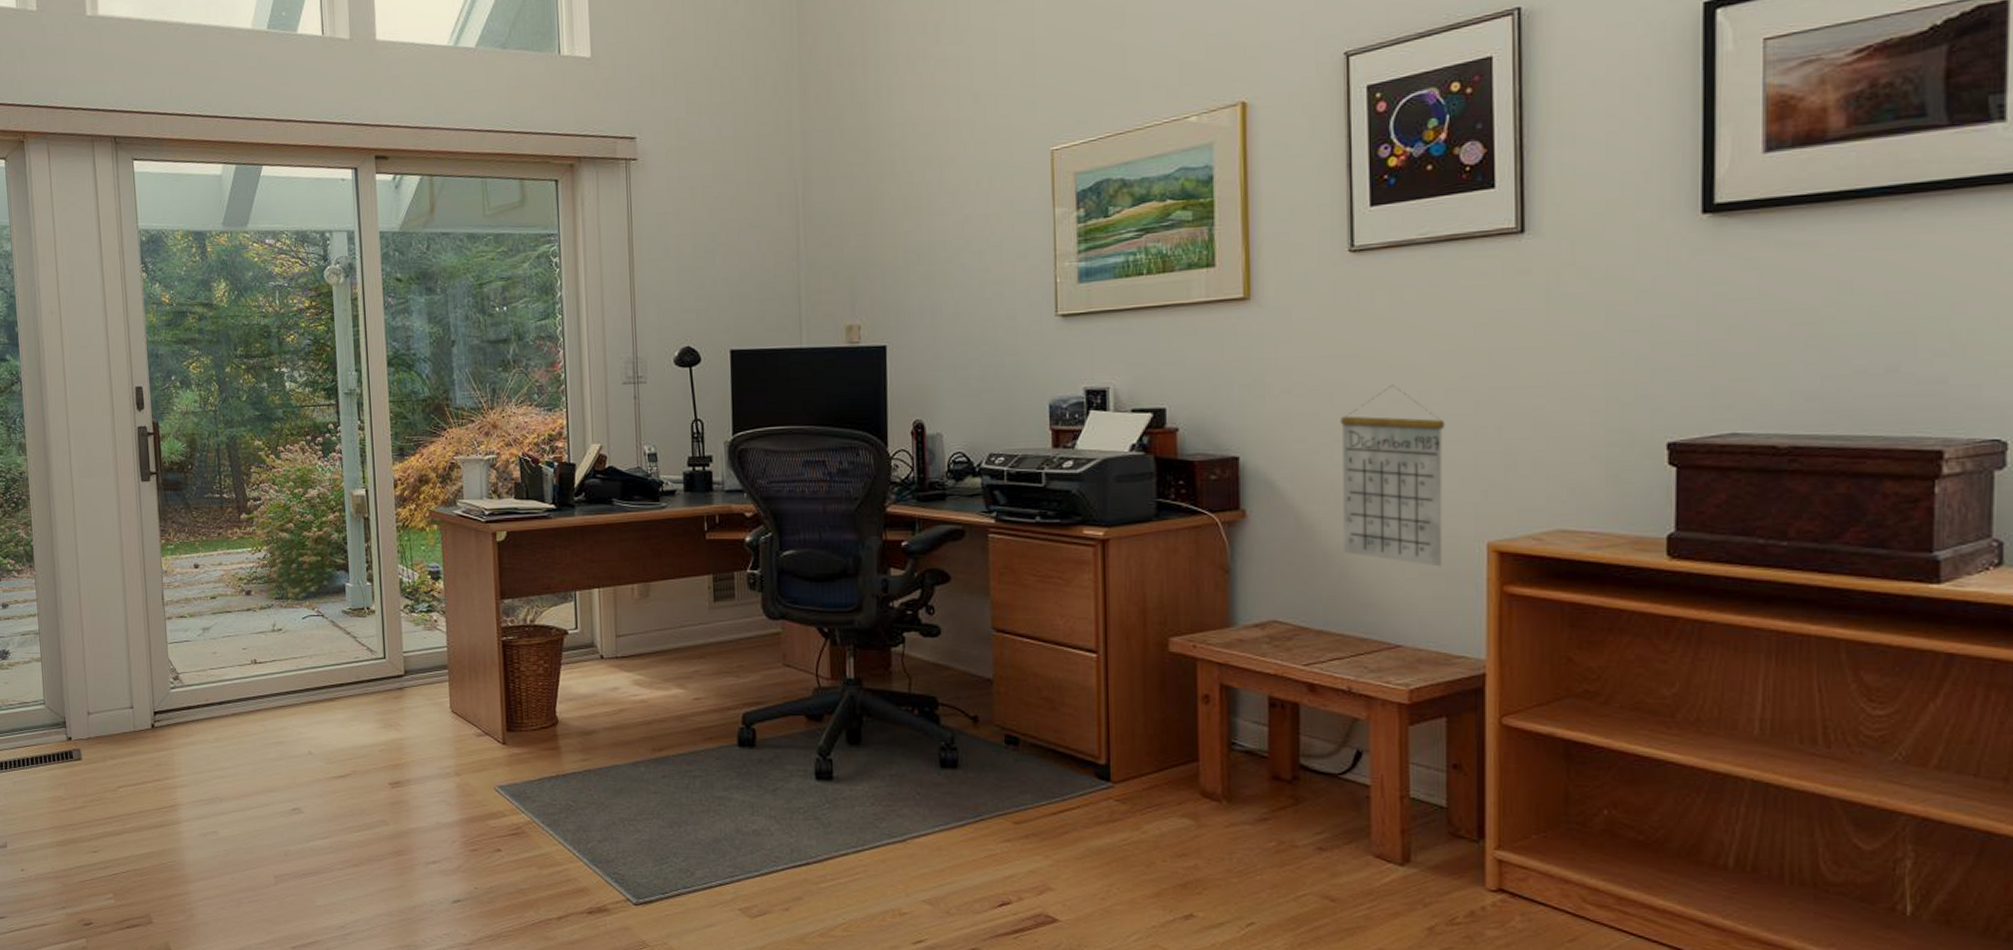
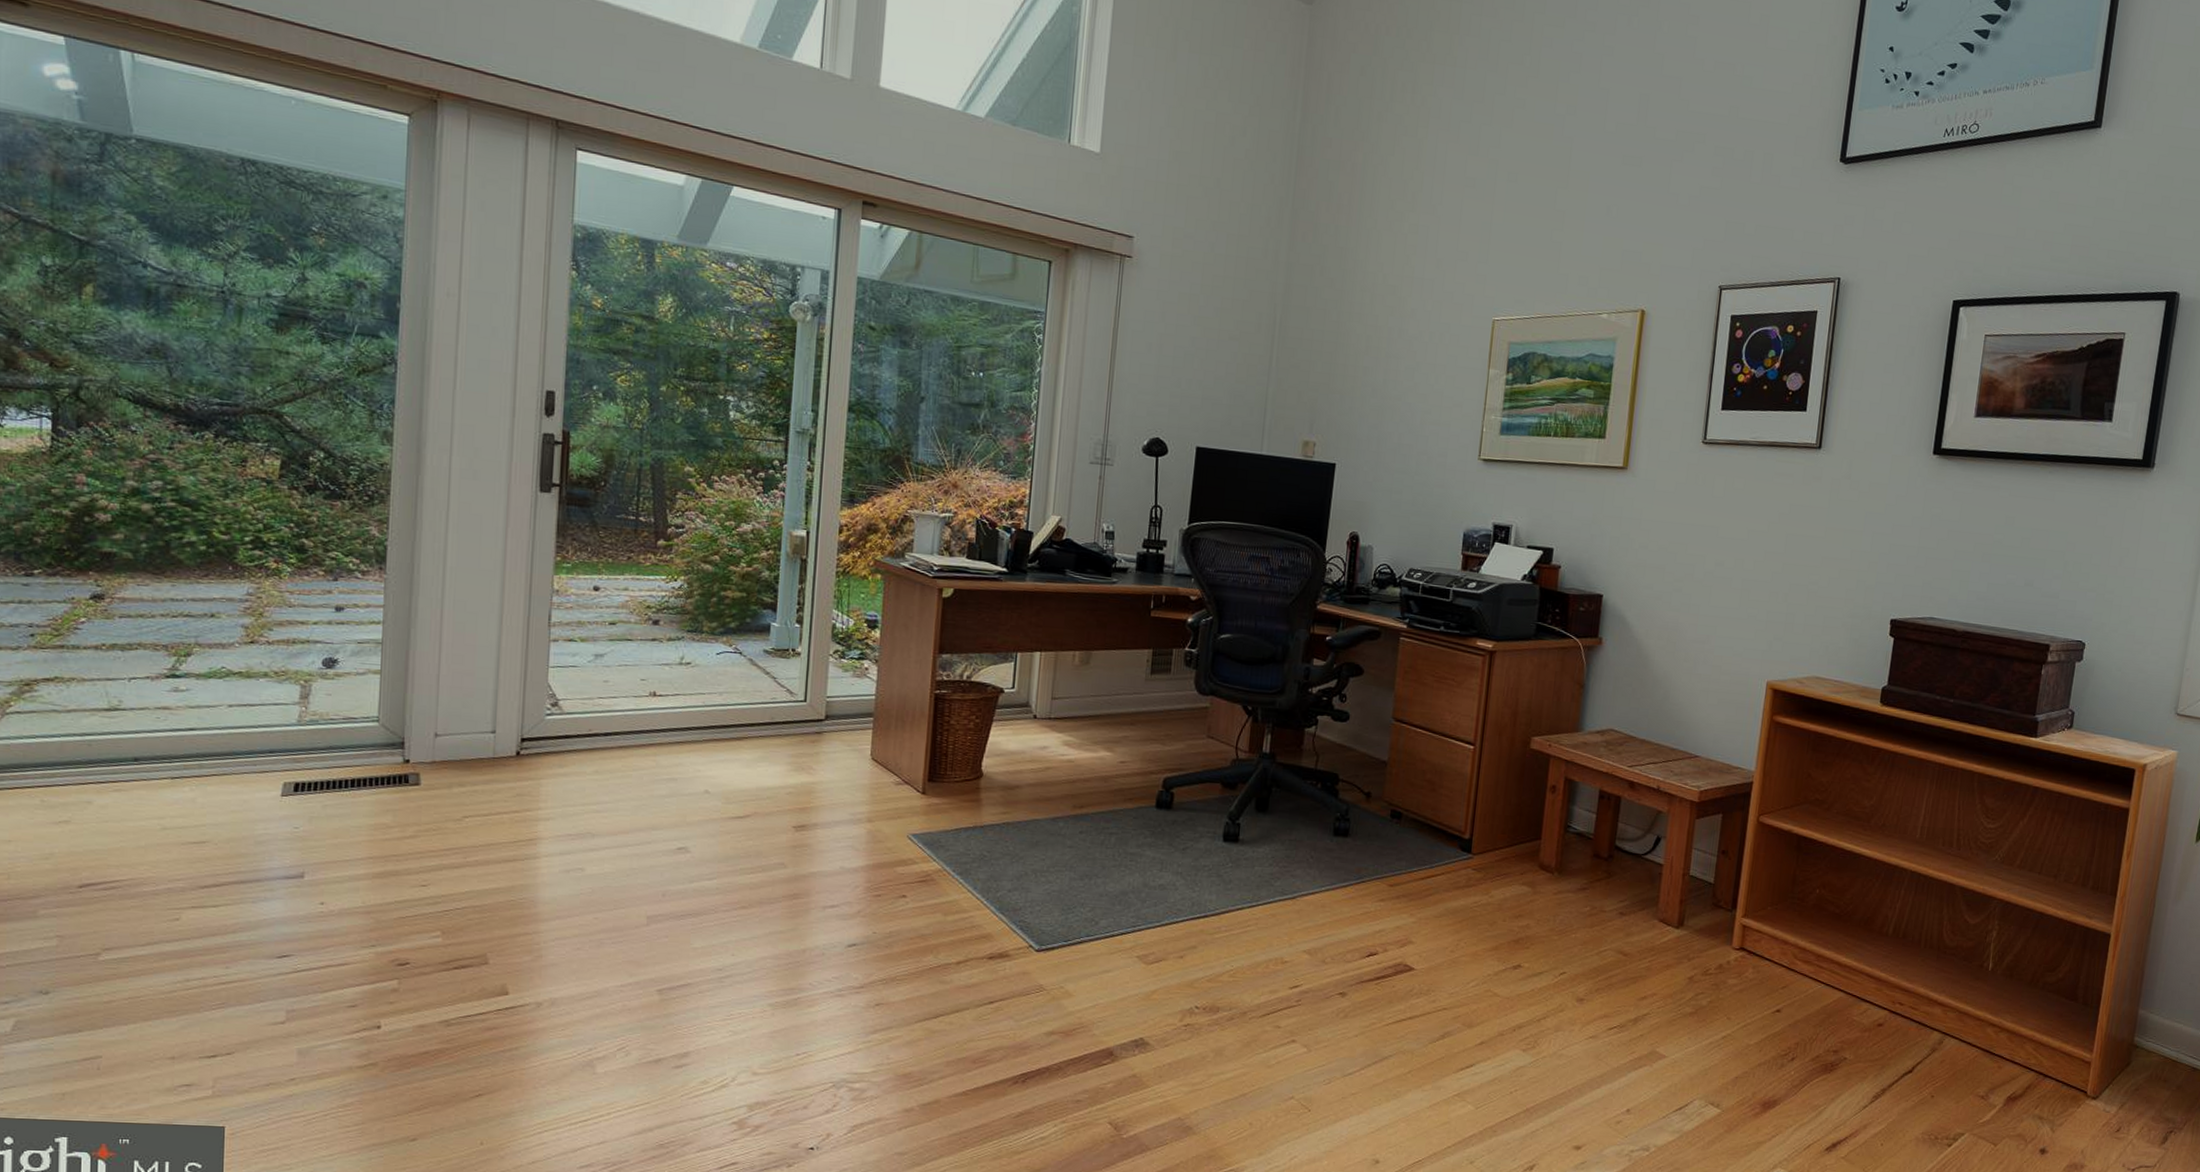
calendar: present [1341,384,1446,567] -> none [1668,551,1751,697]

